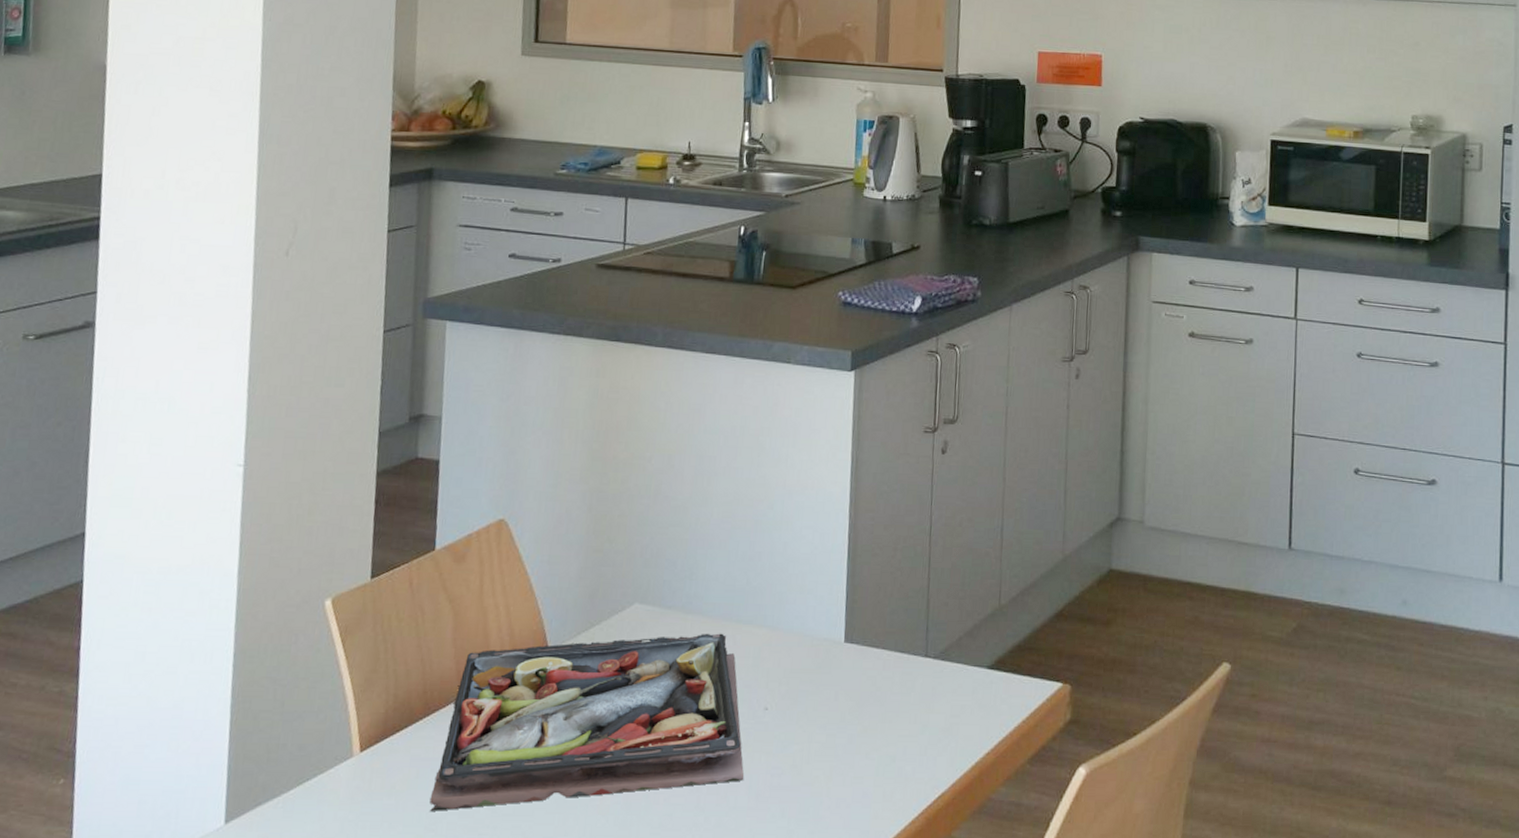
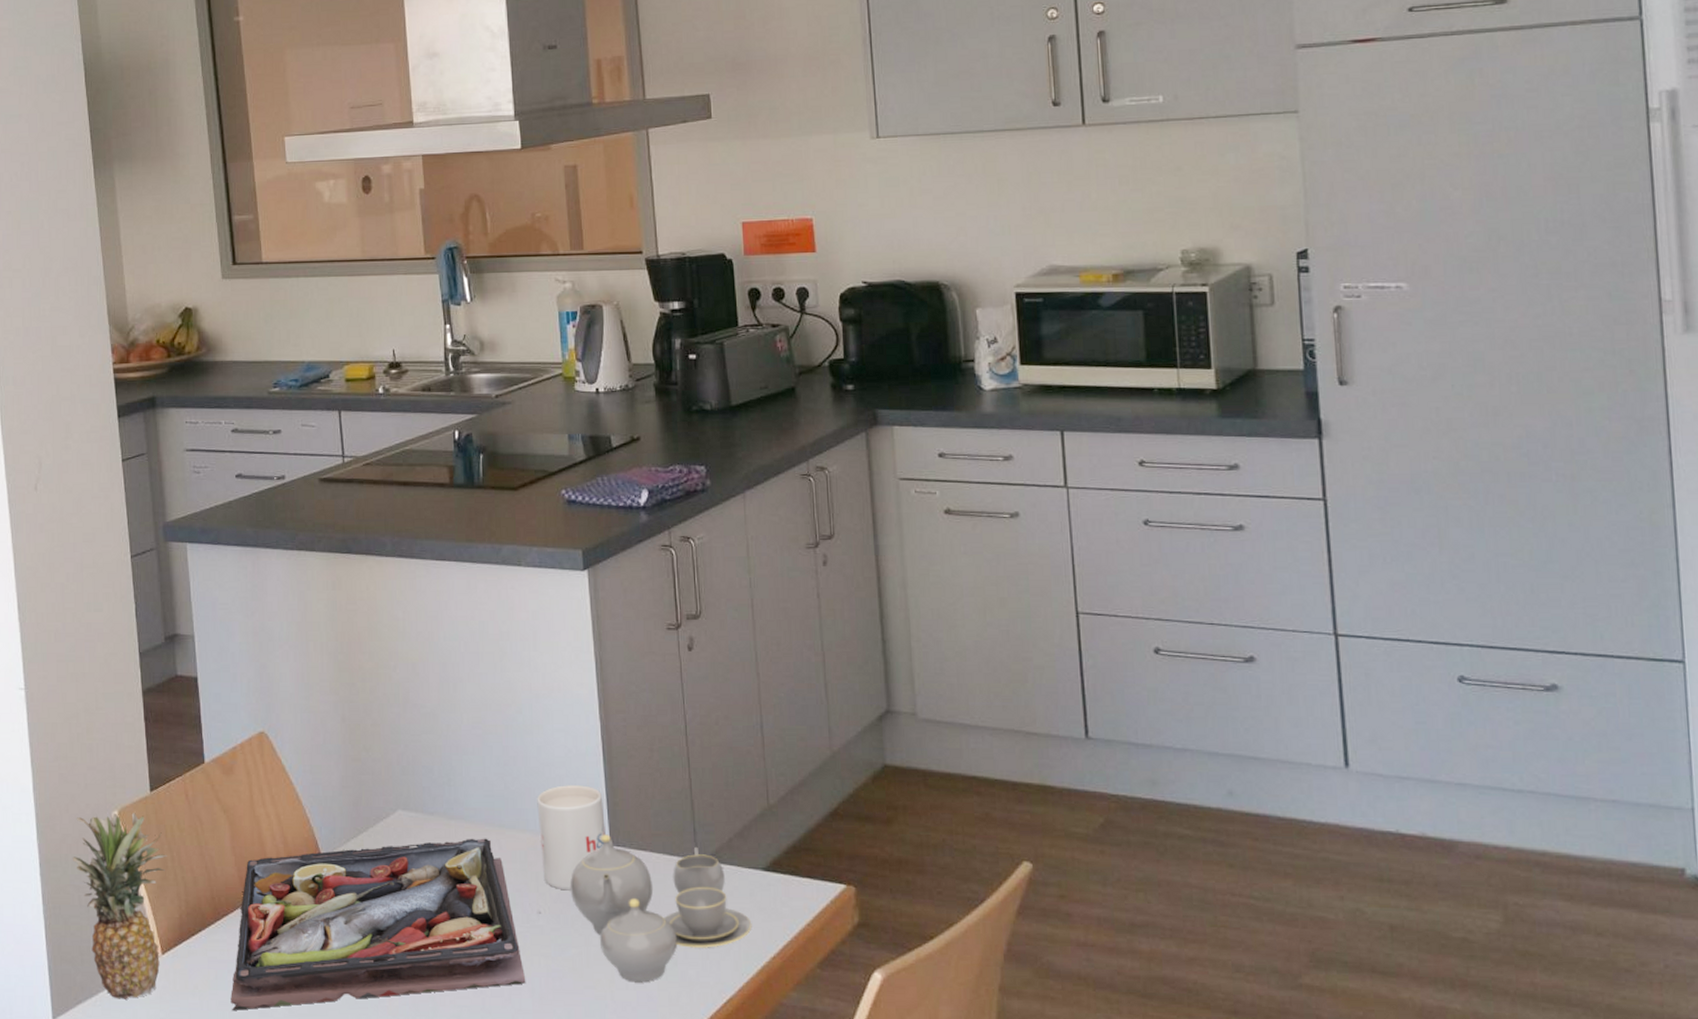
fruit: none [272,600,380,801] -> present [72,813,167,1000]
mug: none [774,582,843,687] -> present [537,785,606,891]
tea set: none [799,631,971,778] -> present [570,834,752,982]

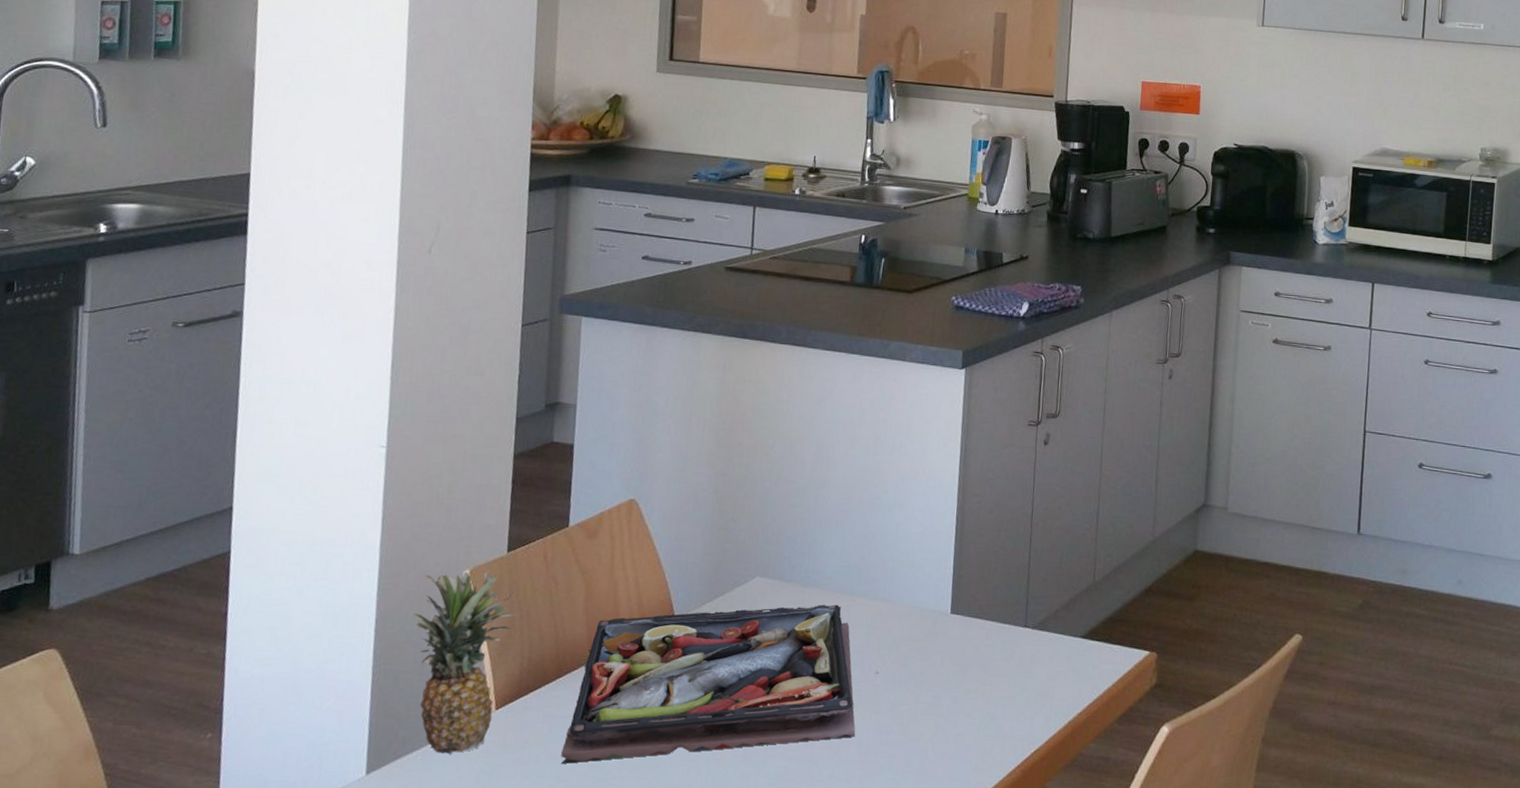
mug: present [537,785,606,891] -> none [885,559,950,653]
tea set: present [570,834,752,982] -> none [908,603,1066,735]

